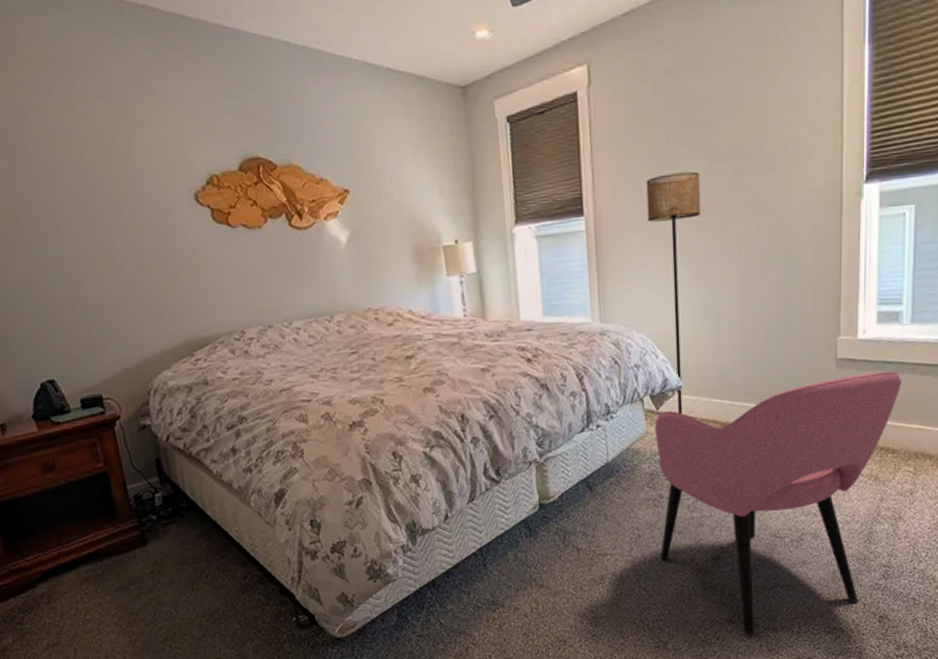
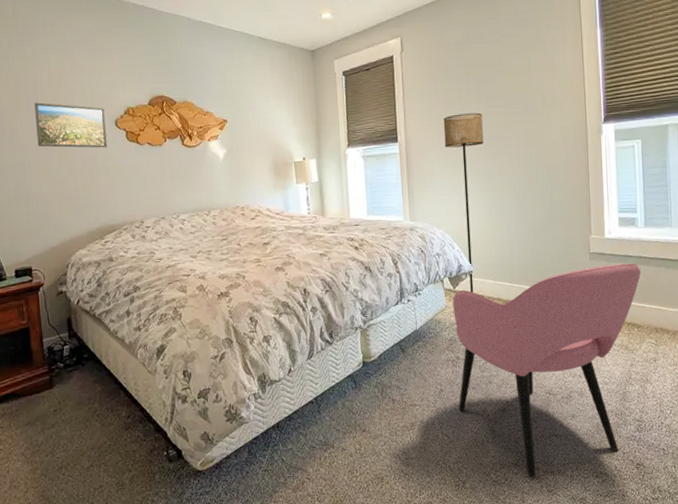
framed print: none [80,170,187,234] -> present [34,102,107,148]

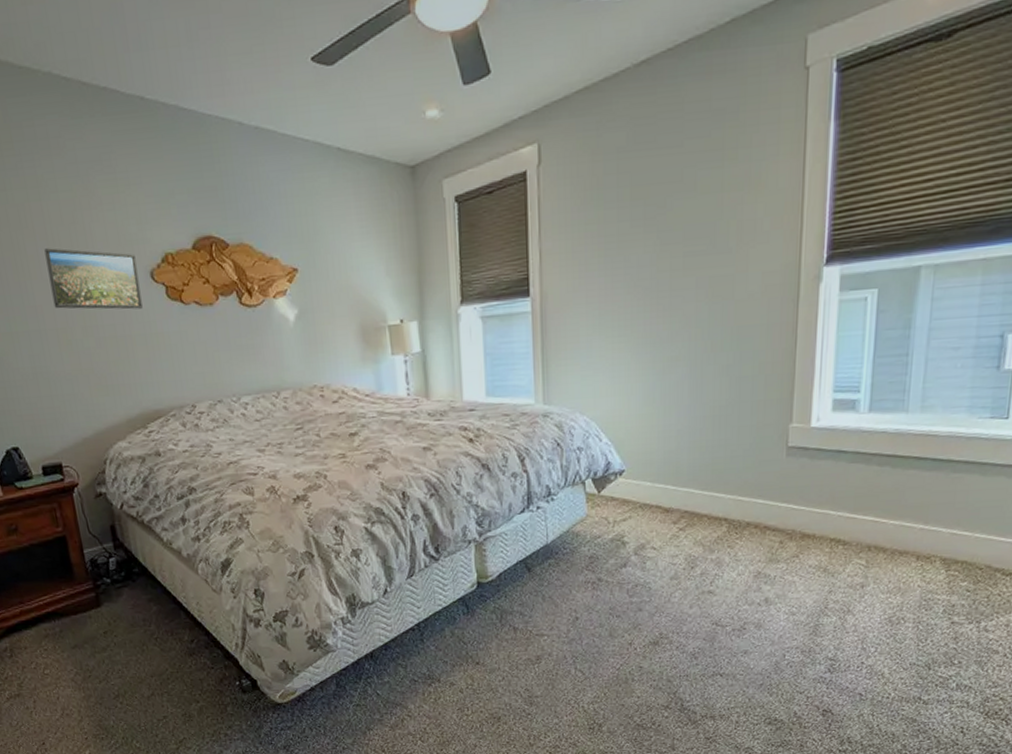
floor lamp: present [443,112,484,298] -> none [594,253,650,505]
armchair: present [453,263,641,479] -> none [596,460,856,723]

